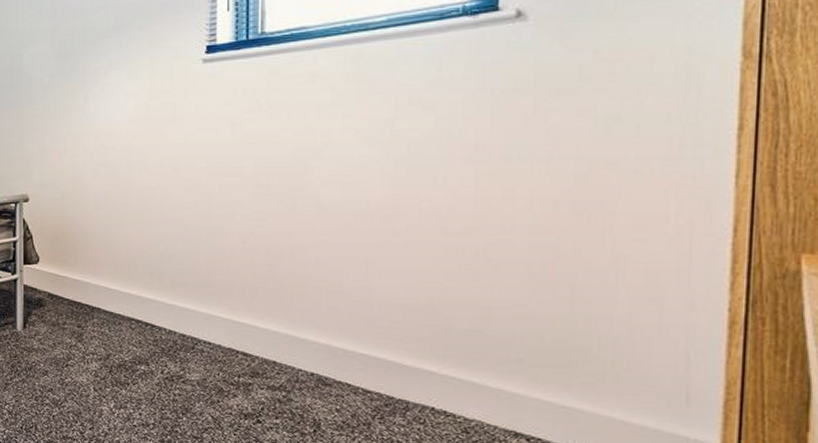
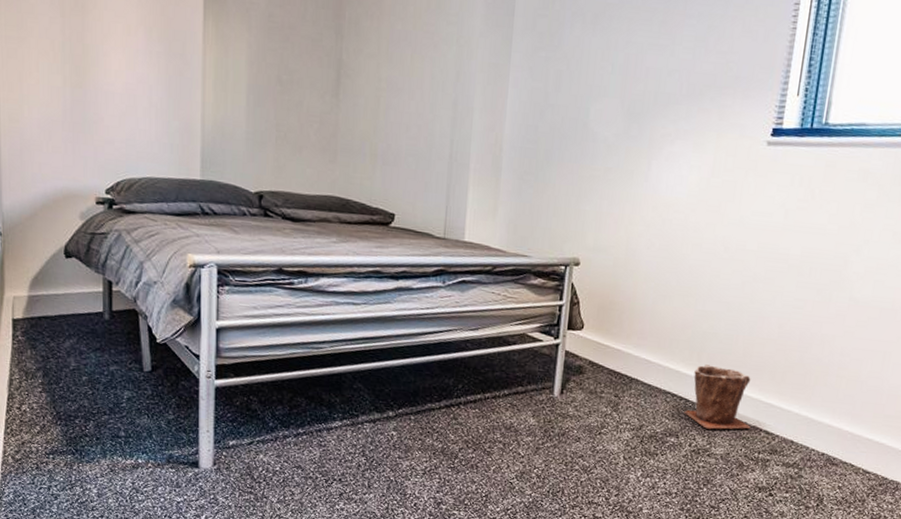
plant pot: none [151,287,226,355] -> present [684,364,751,430]

